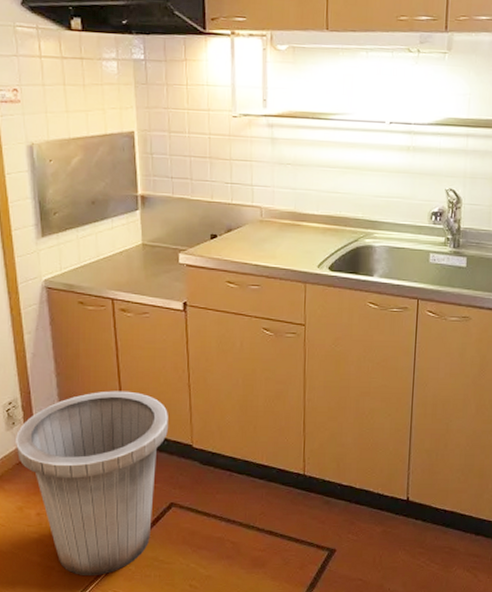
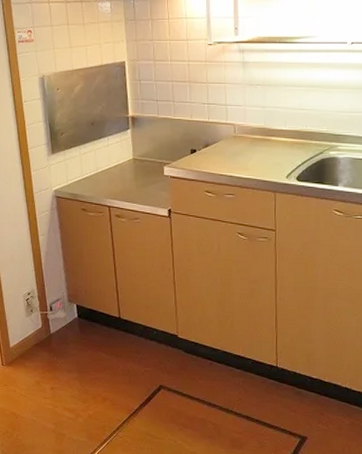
trash can: present [16,391,168,576] -> none [34,285,157,445]

